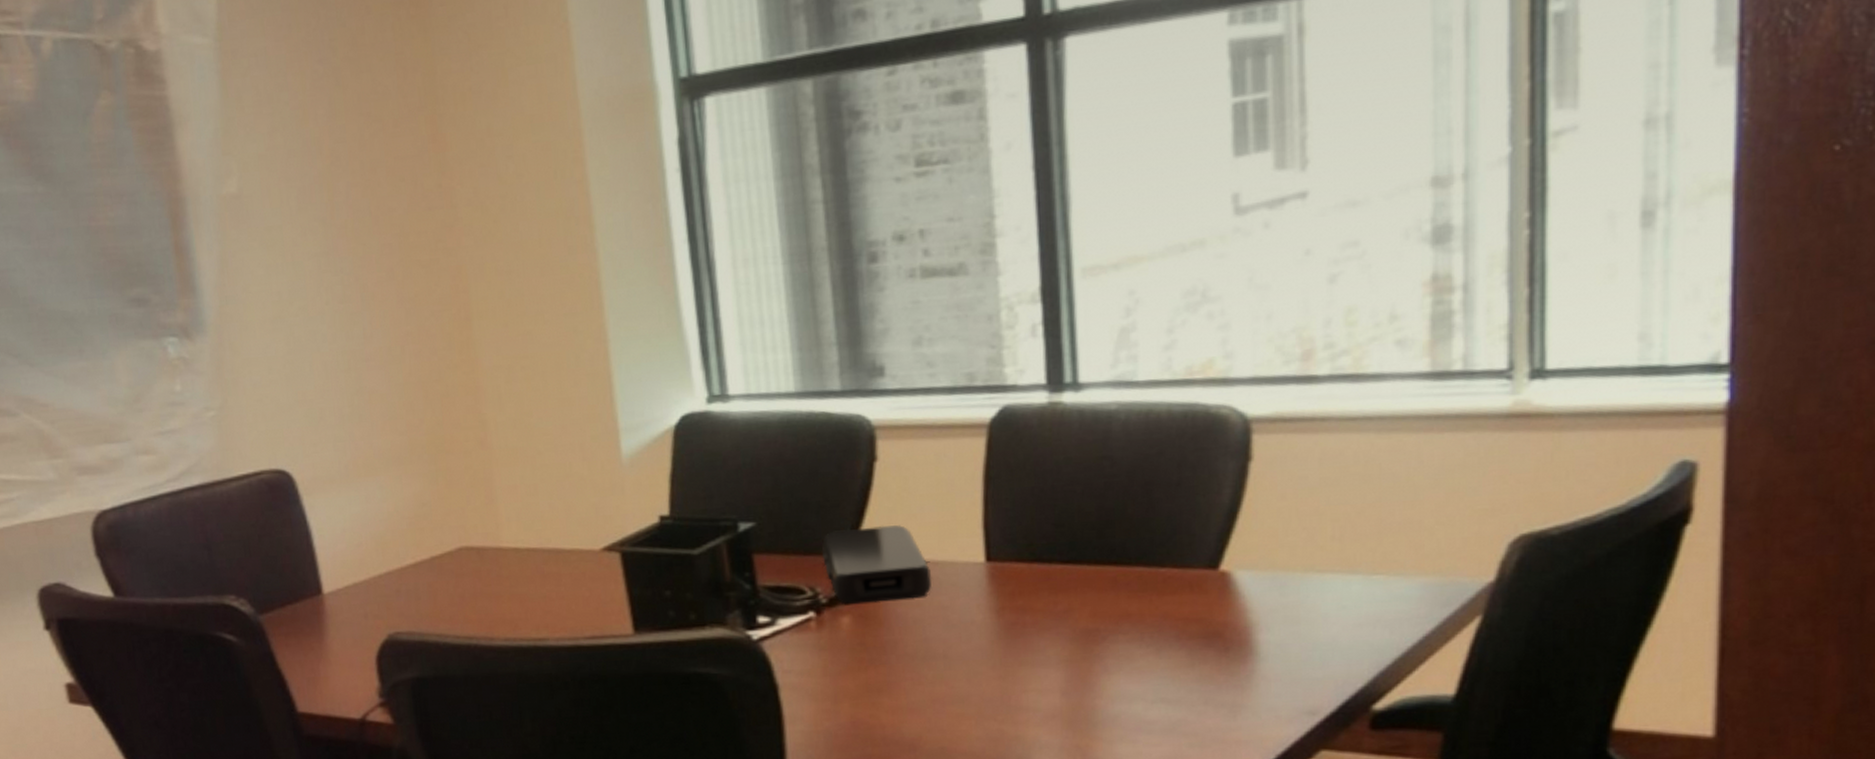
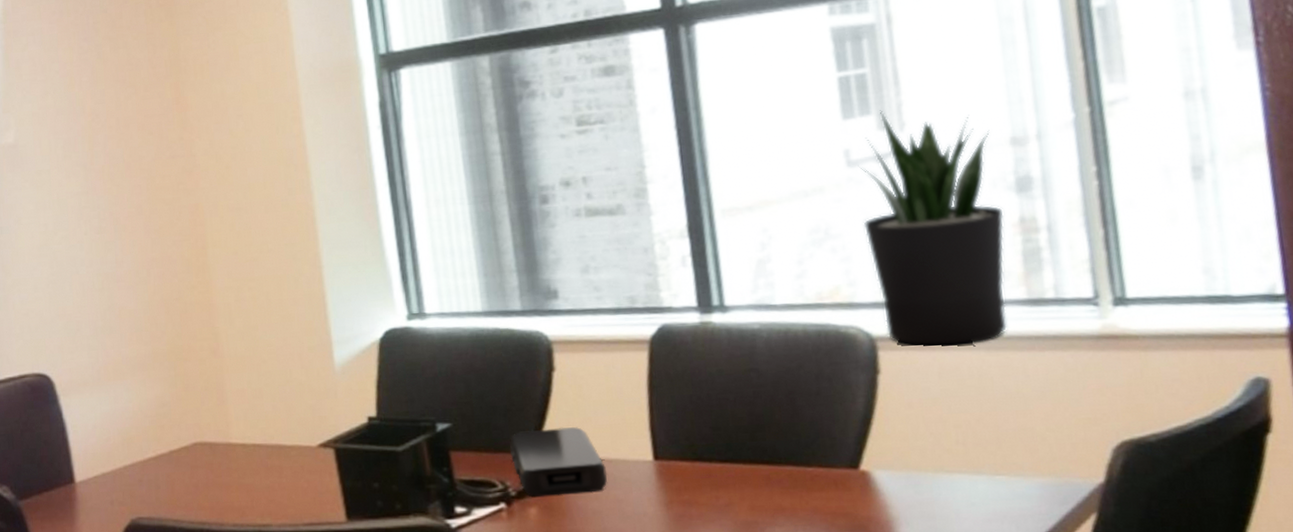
planter: none [1247,144,1414,429] -> present [858,110,1008,347]

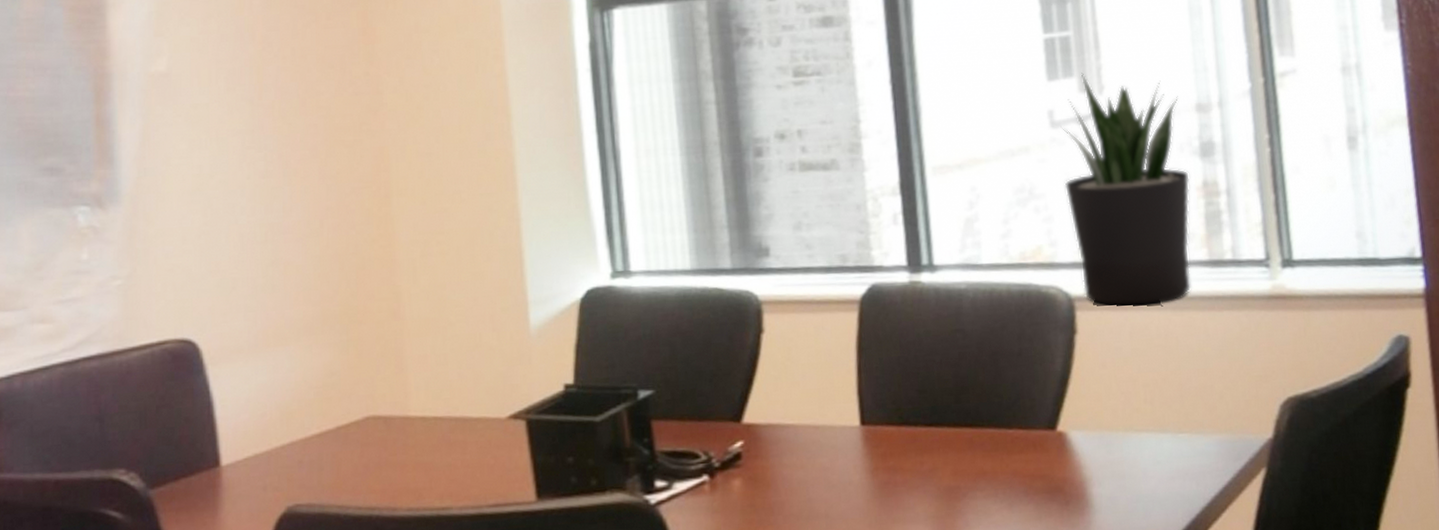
power bank: present [509,427,608,497] -> none [714,392,814,467]

